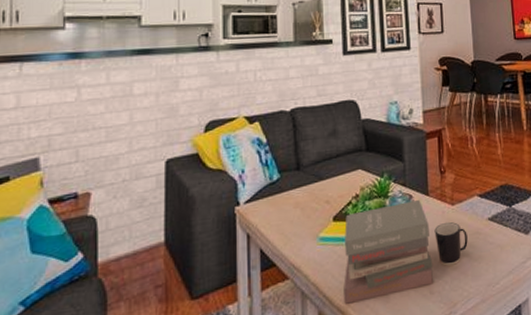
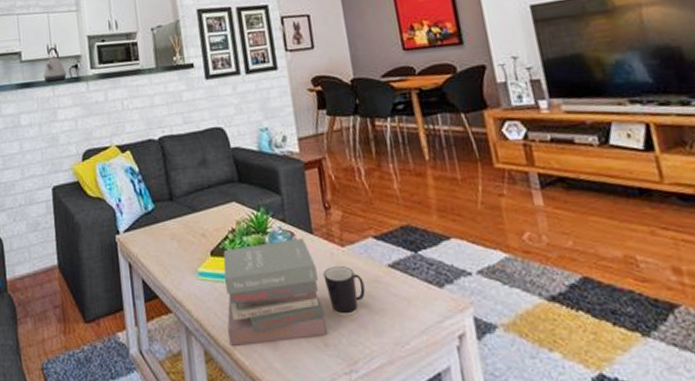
kettle: none [166,14,194,51] -> present [43,47,67,84]

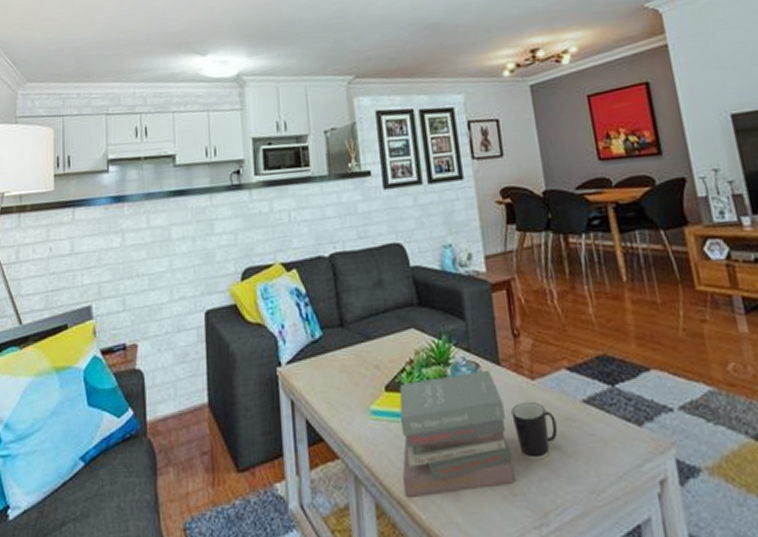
kettle: present [43,47,67,84] -> none [200,150,227,191]

